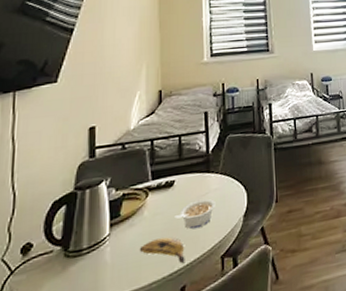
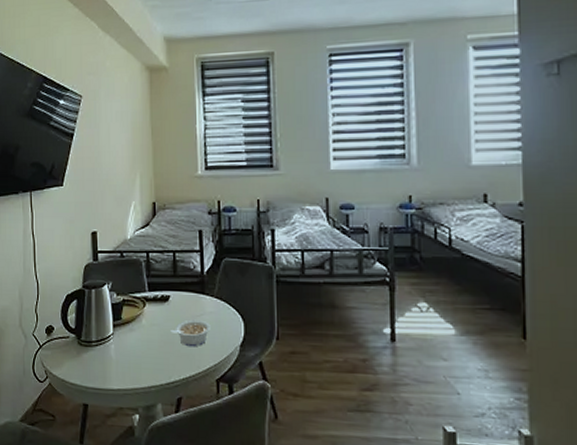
banana: present [139,237,185,263] -> none [139,348,181,376]

